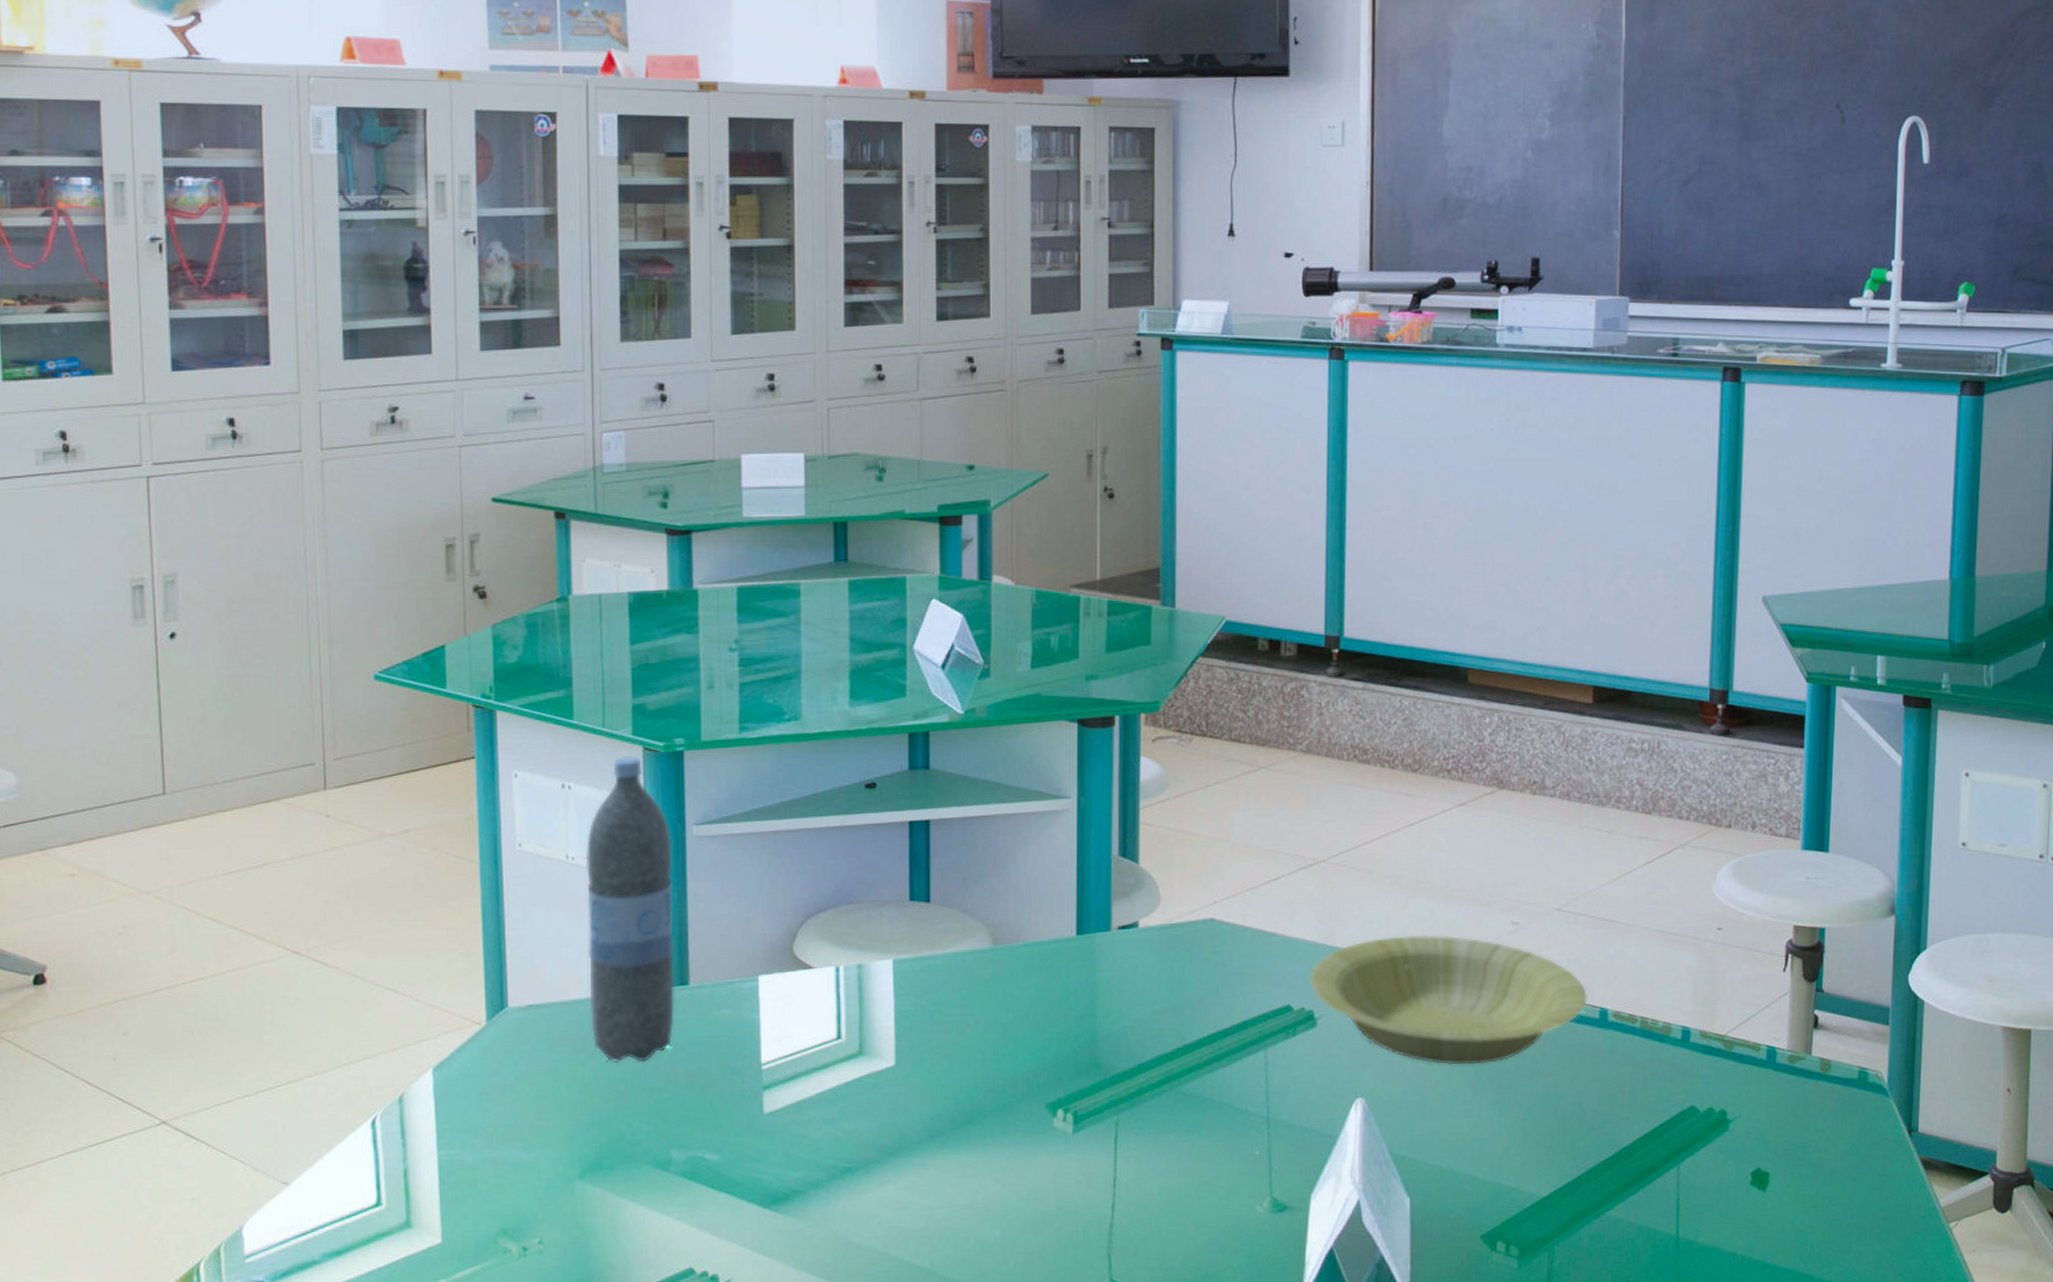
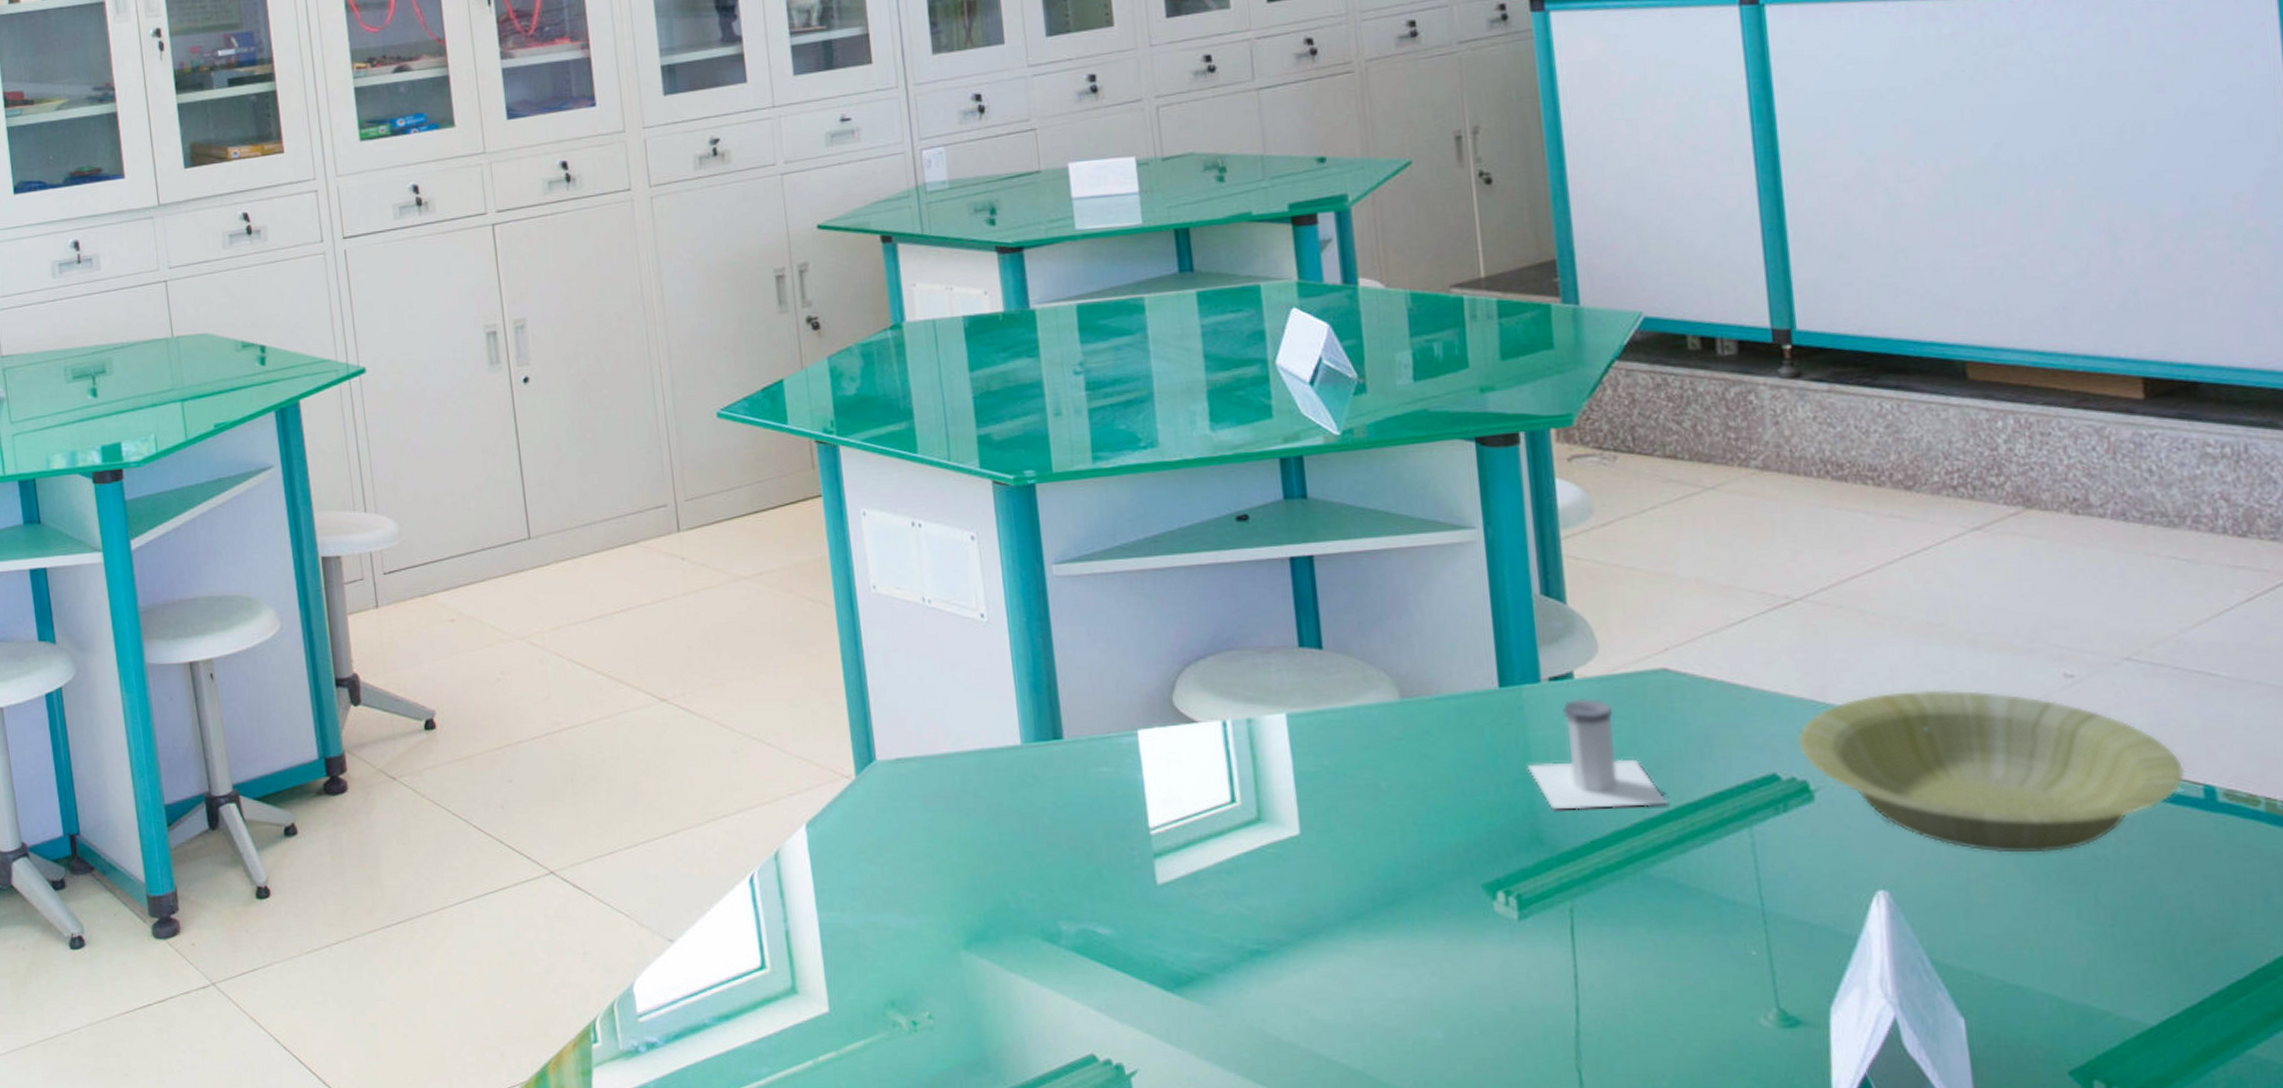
water bottle: present [585,756,674,1062] -> none [942,491,1051,822]
salt shaker: none [1092,944,1202,1039] -> present [1526,699,1667,810]

